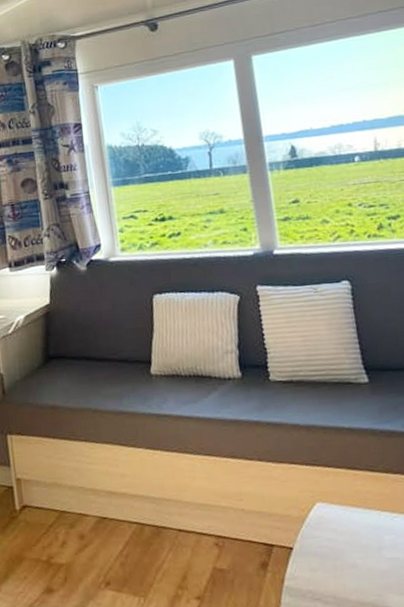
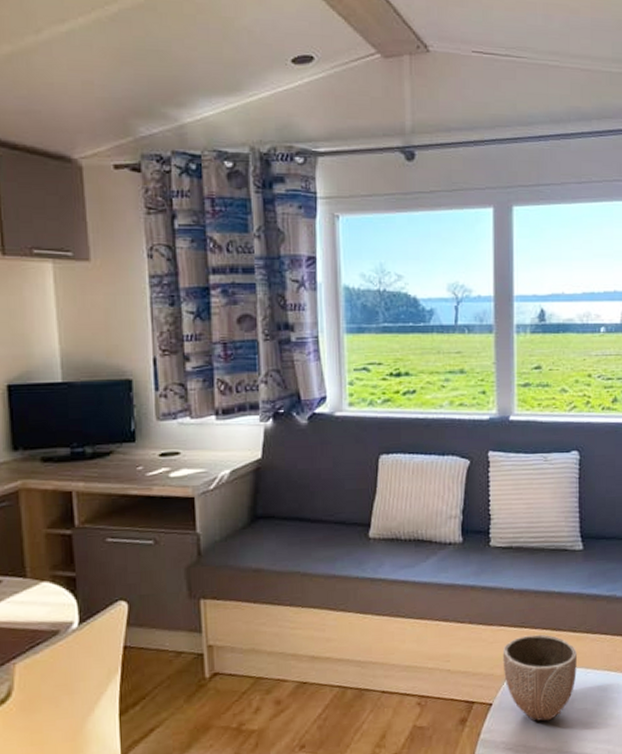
decorative bowl: none [296,473,382,571] -> present [502,634,578,722]

